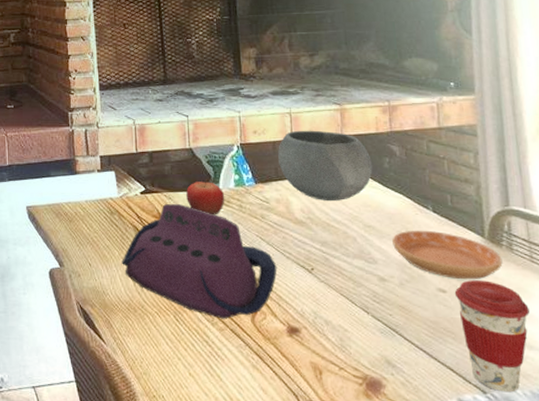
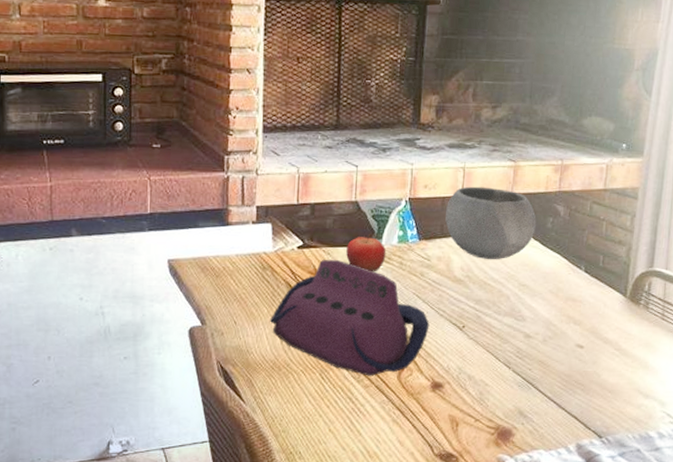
saucer: present [392,230,503,280] -> none [543,289,638,336]
coffee cup: present [454,280,530,393] -> none [590,336,652,436]

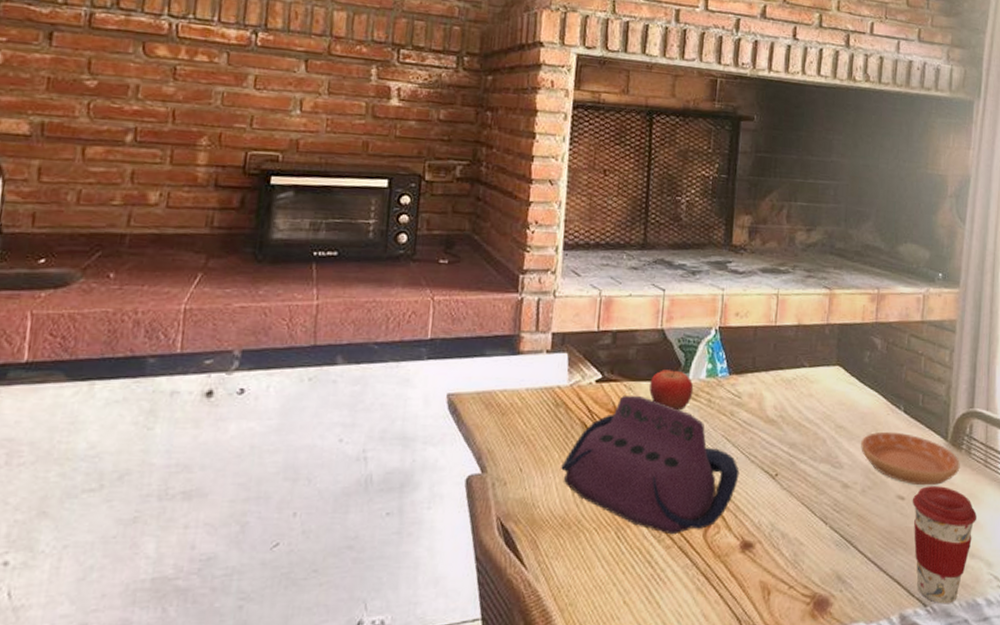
bowl: present [445,186,536,259] -> none [758,315,853,397]
saucer: none [543,289,638,336] -> present [861,431,960,486]
coffee cup: none [590,336,652,436] -> present [912,486,977,604]

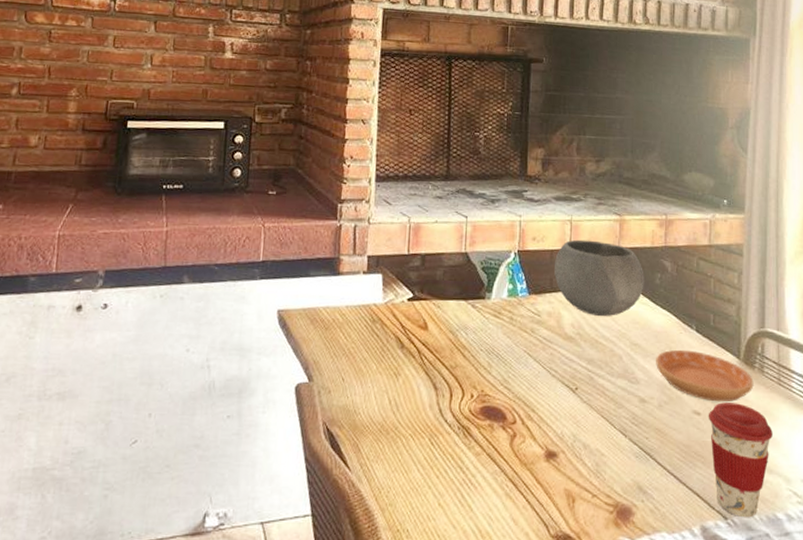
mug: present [561,396,740,535] -> none [379,313,542,443]
fruit: present [649,367,694,411] -> none [456,287,497,328]
bowl: none [758,315,853,397] -> present [554,239,644,316]

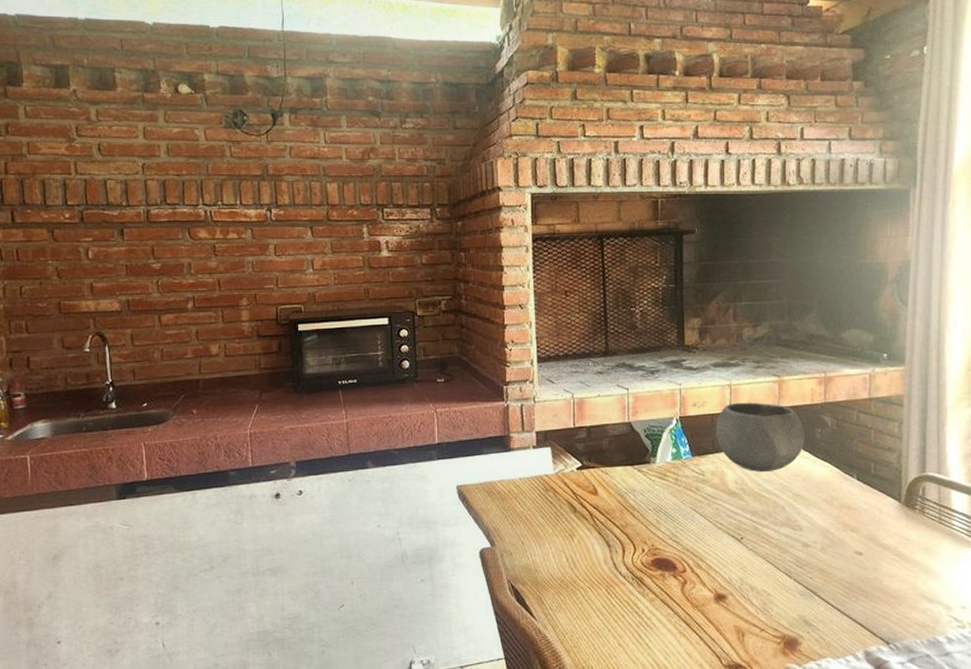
saucer: present [656,349,754,402] -> none [818,497,915,543]
coffee cup: present [708,402,773,518] -> none [870,542,933,642]

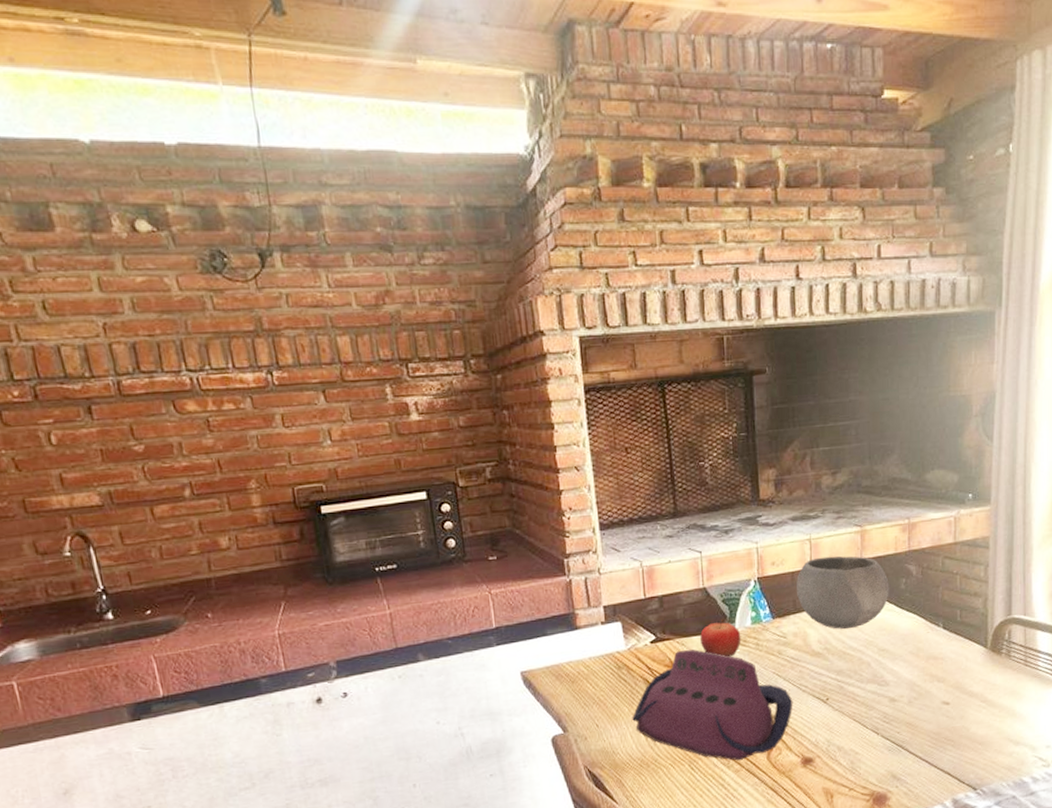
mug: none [555,479,709,590] -> present [632,649,793,761]
fruit: none [623,453,662,489] -> present [700,620,741,658]

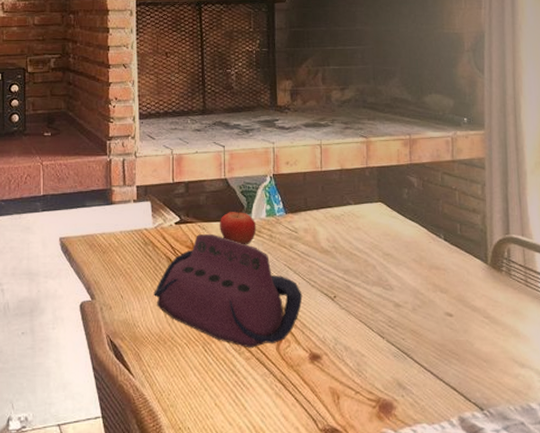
bowl: present [796,555,889,629] -> none [308,161,393,230]

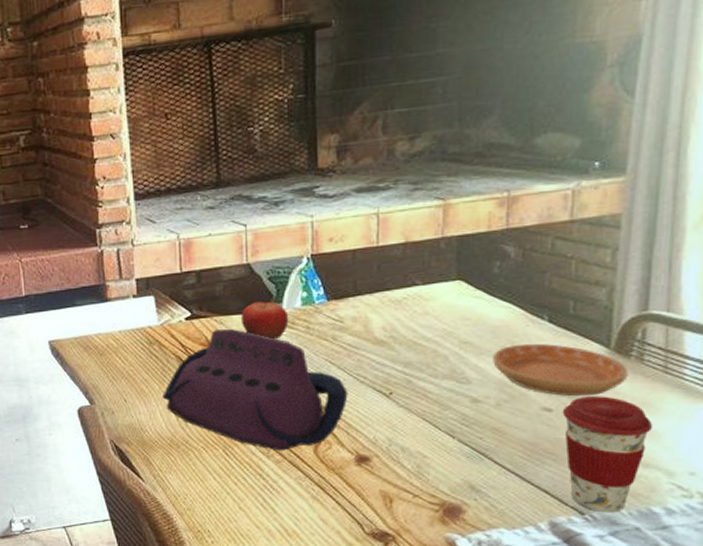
saucer: none [408,257,502,304] -> present [493,343,628,397]
coffee cup: none [460,304,523,409] -> present [562,396,652,513]

